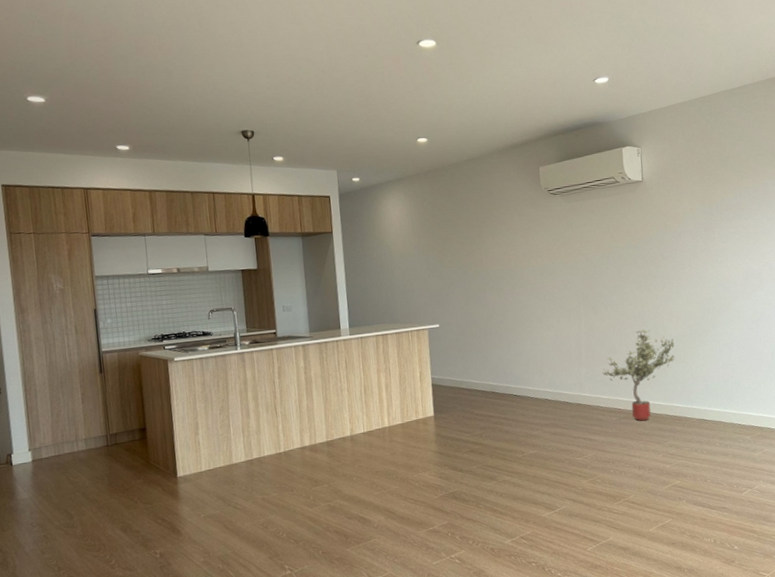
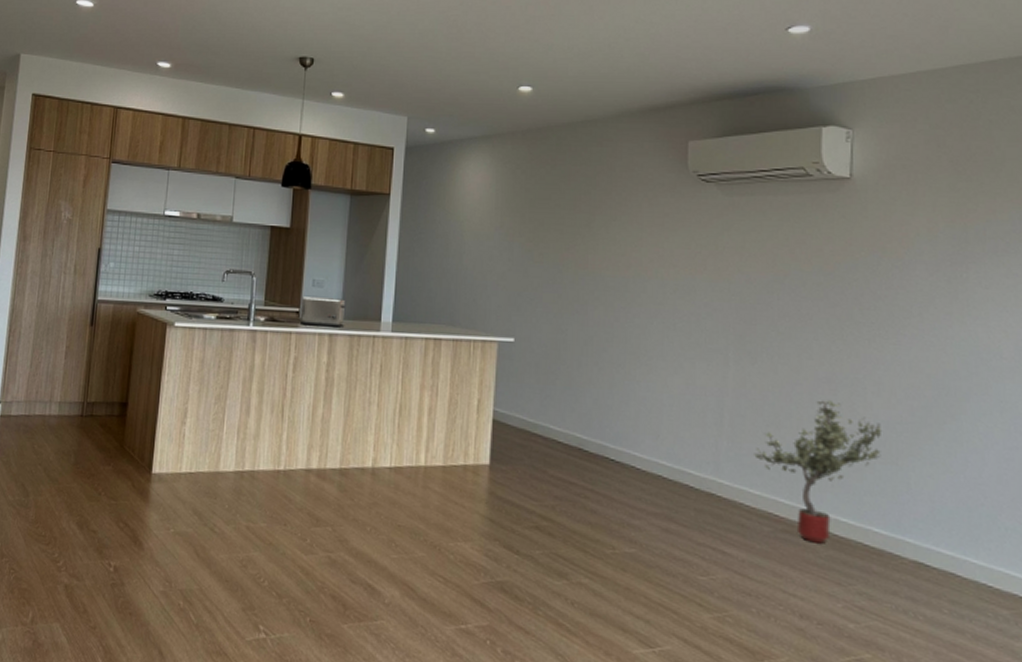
toaster: none [276,317,312,342] -> present [299,295,346,329]

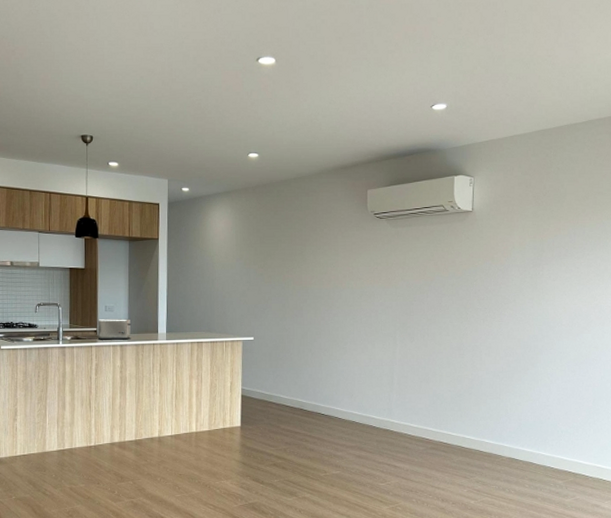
potted tree: present [754,400,883,544] -> none [413,362,491,454]

